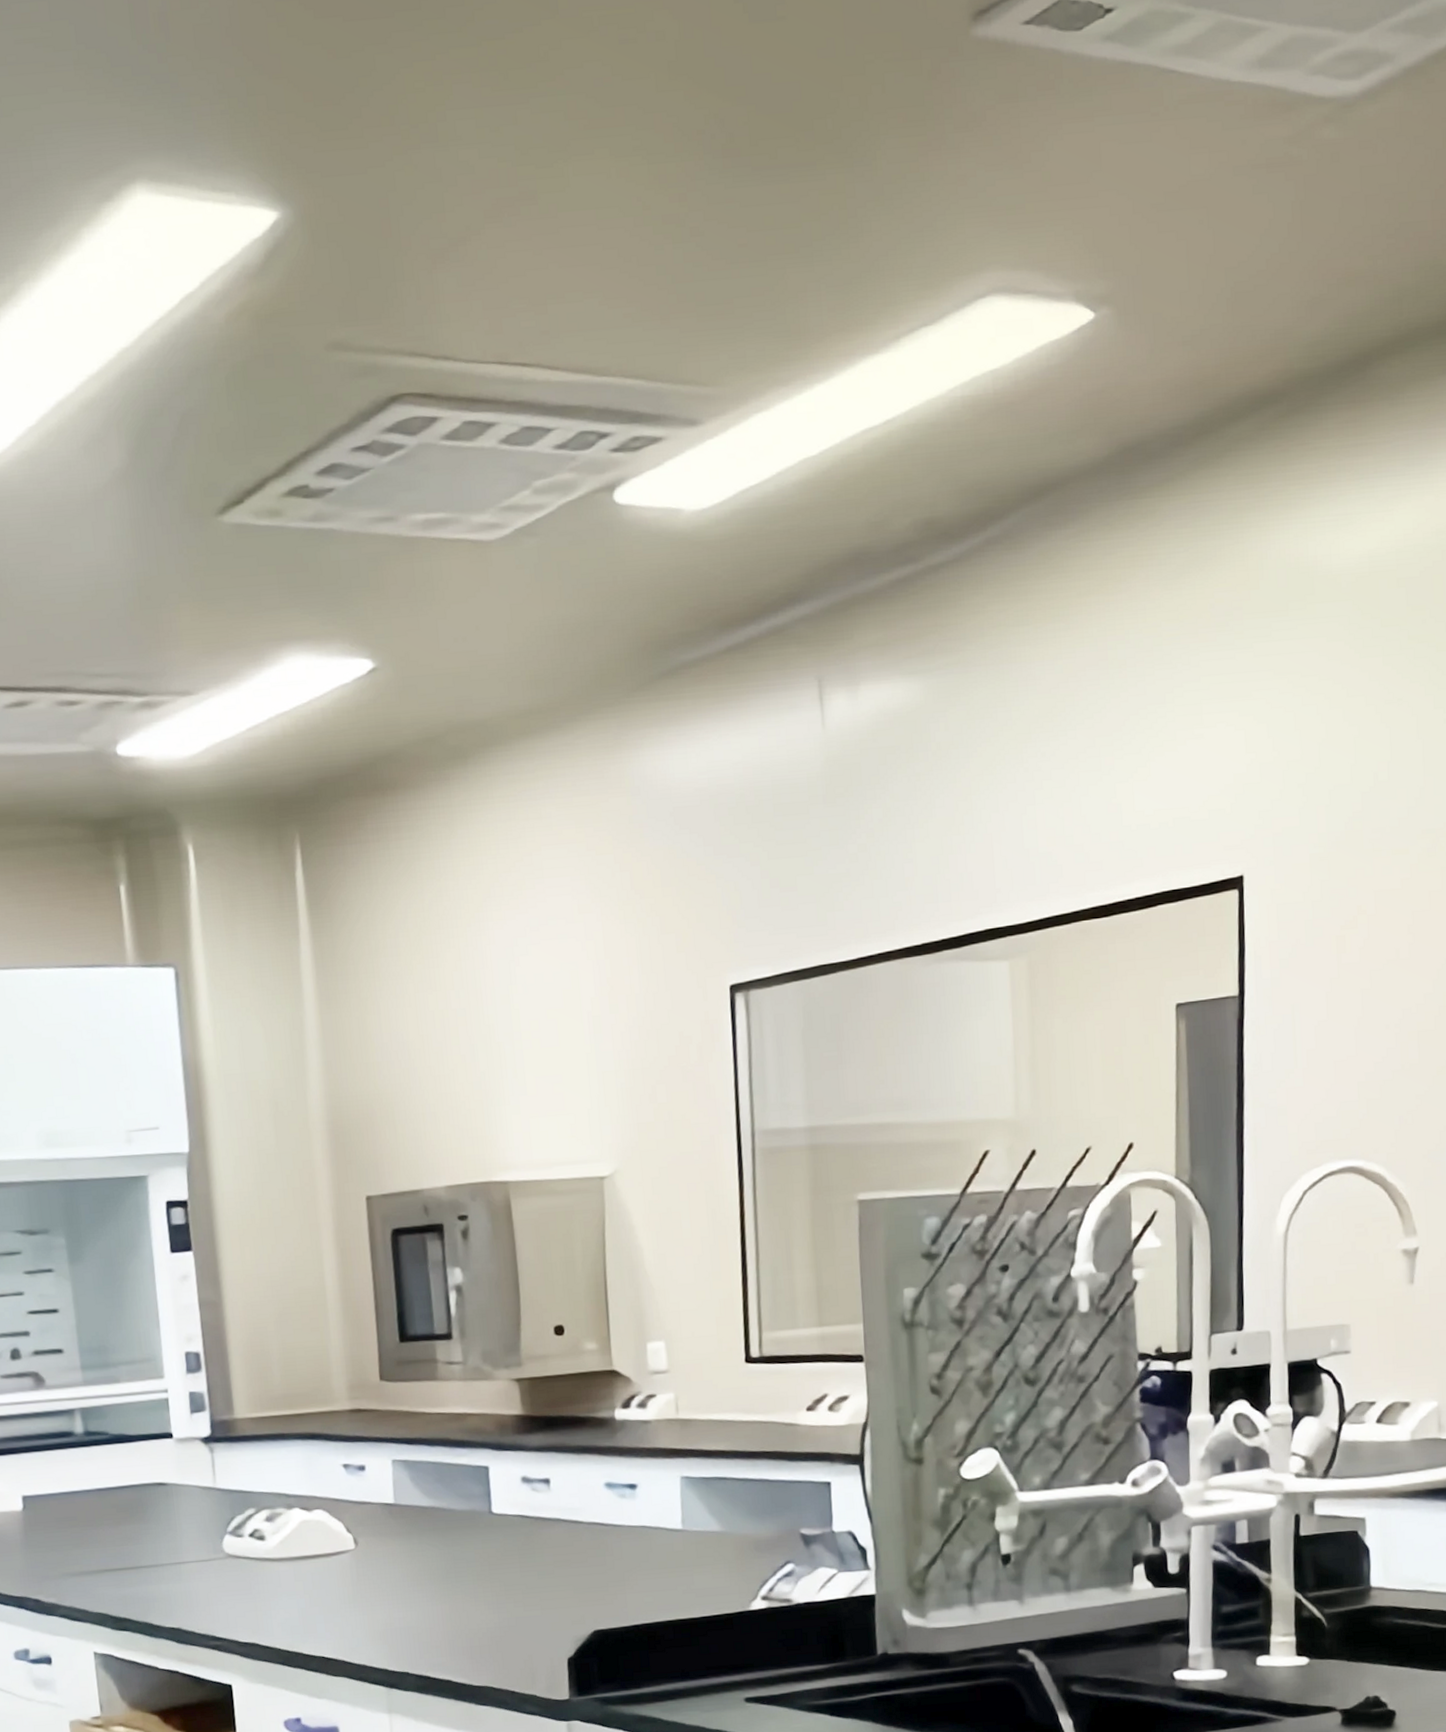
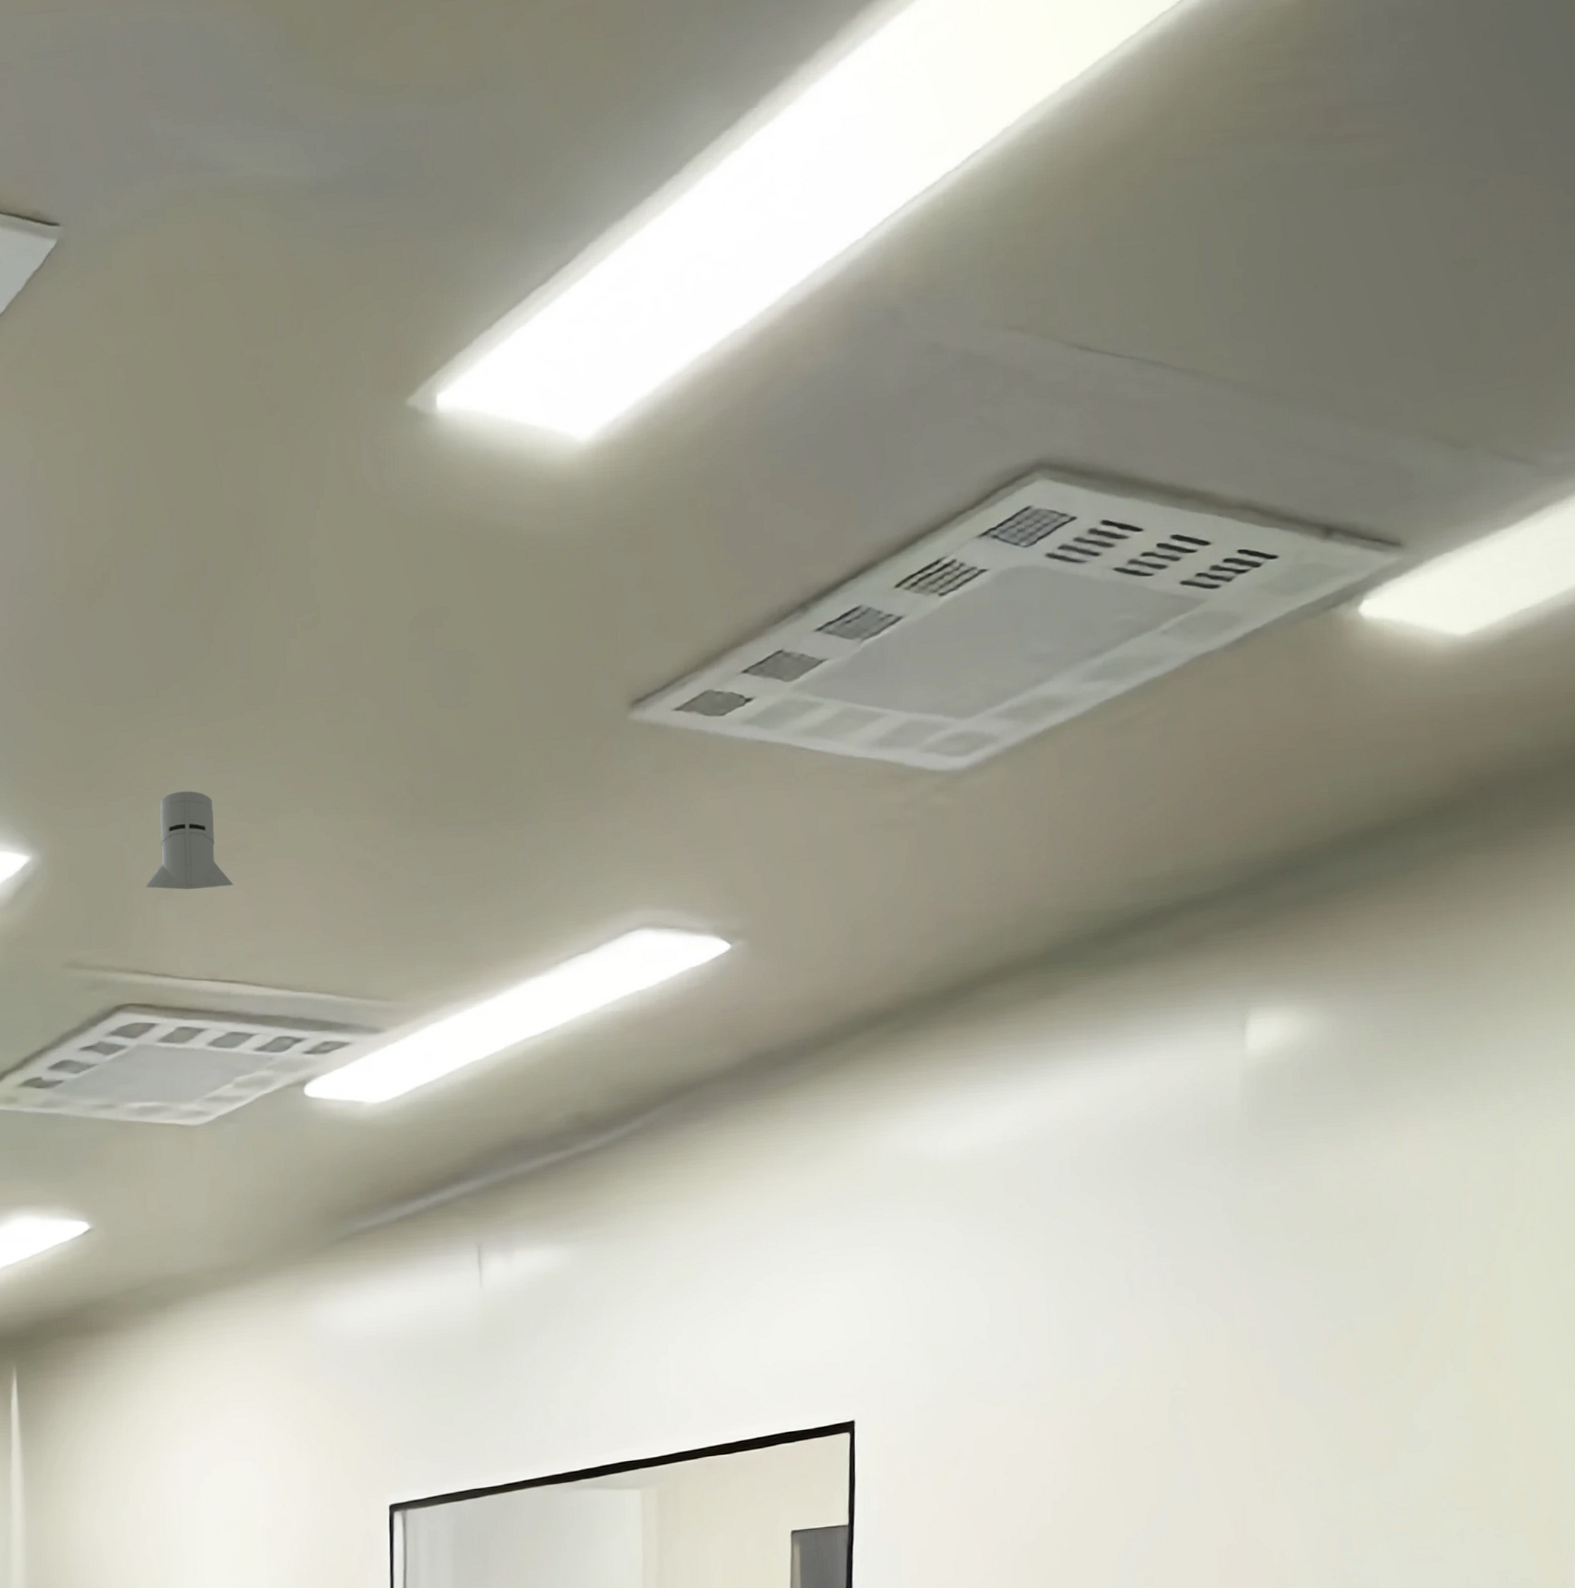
knight helmet: none [416,128,521,252] -> present [145,791,234,890]

